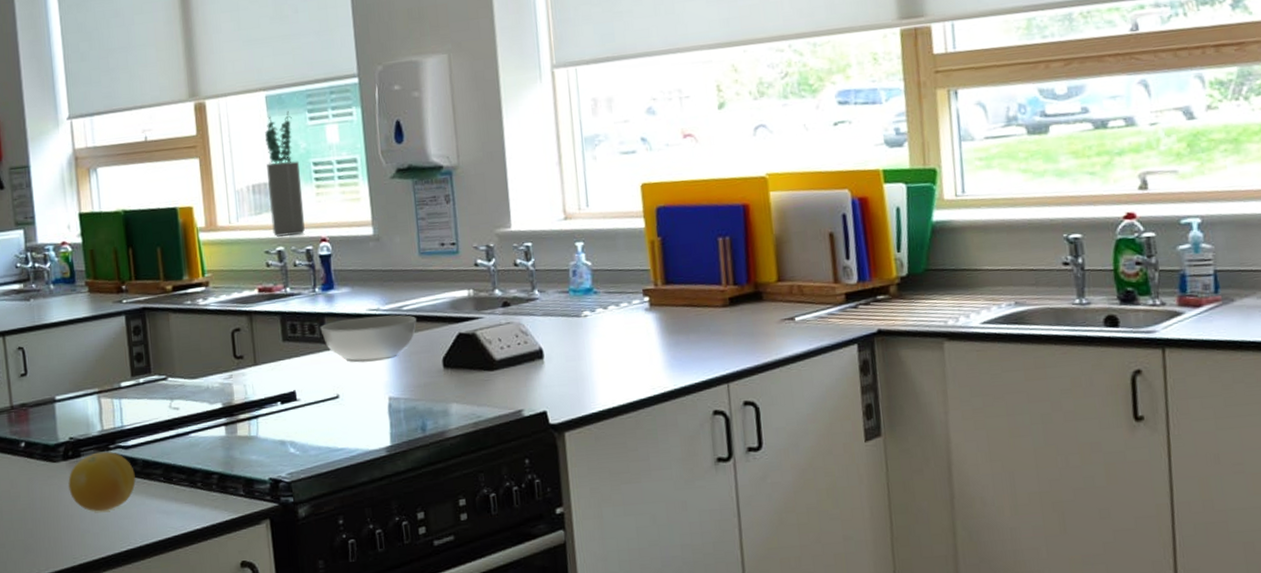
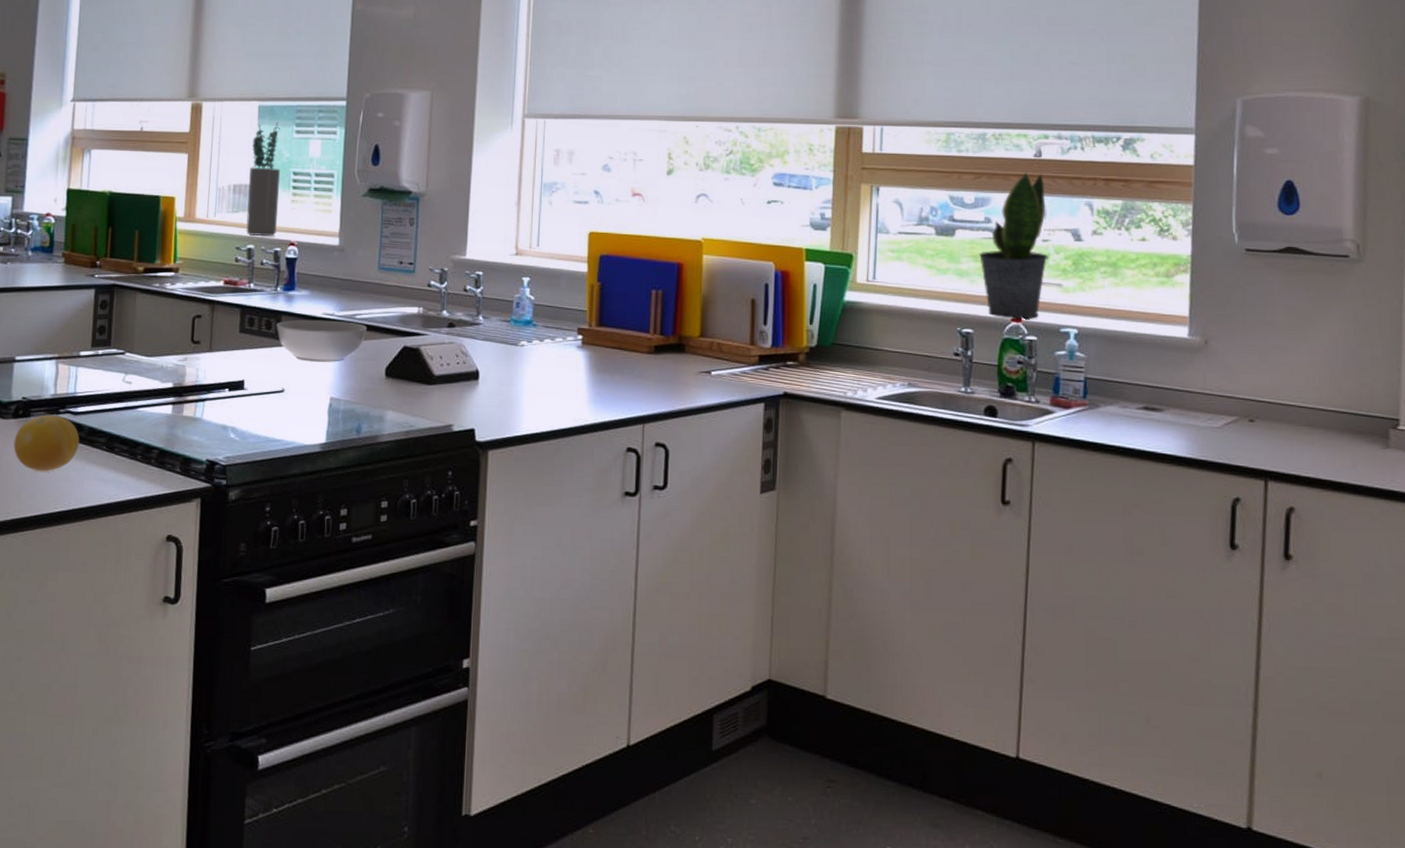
potted plant: none [1079,49,1160,218] -> present [979,171,1049,320]

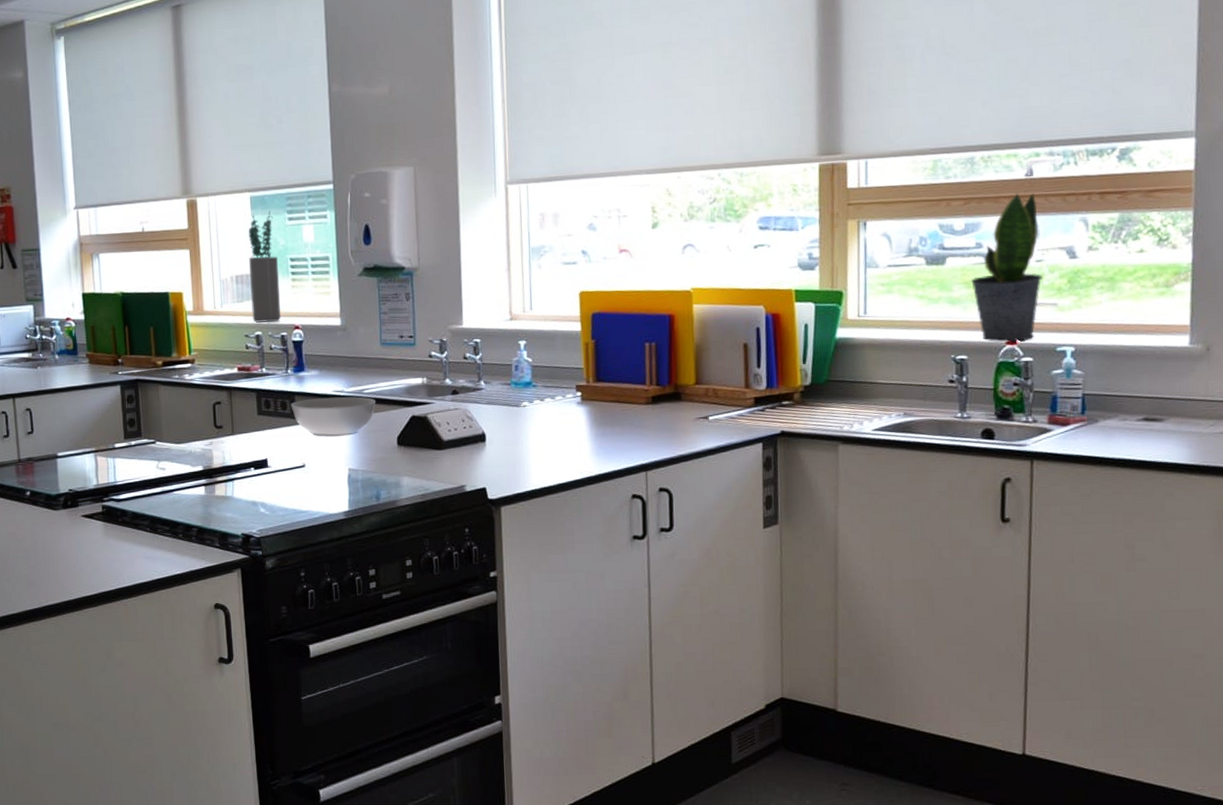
fruit: present [13,414,80,472] -> none [67,503,126,555]

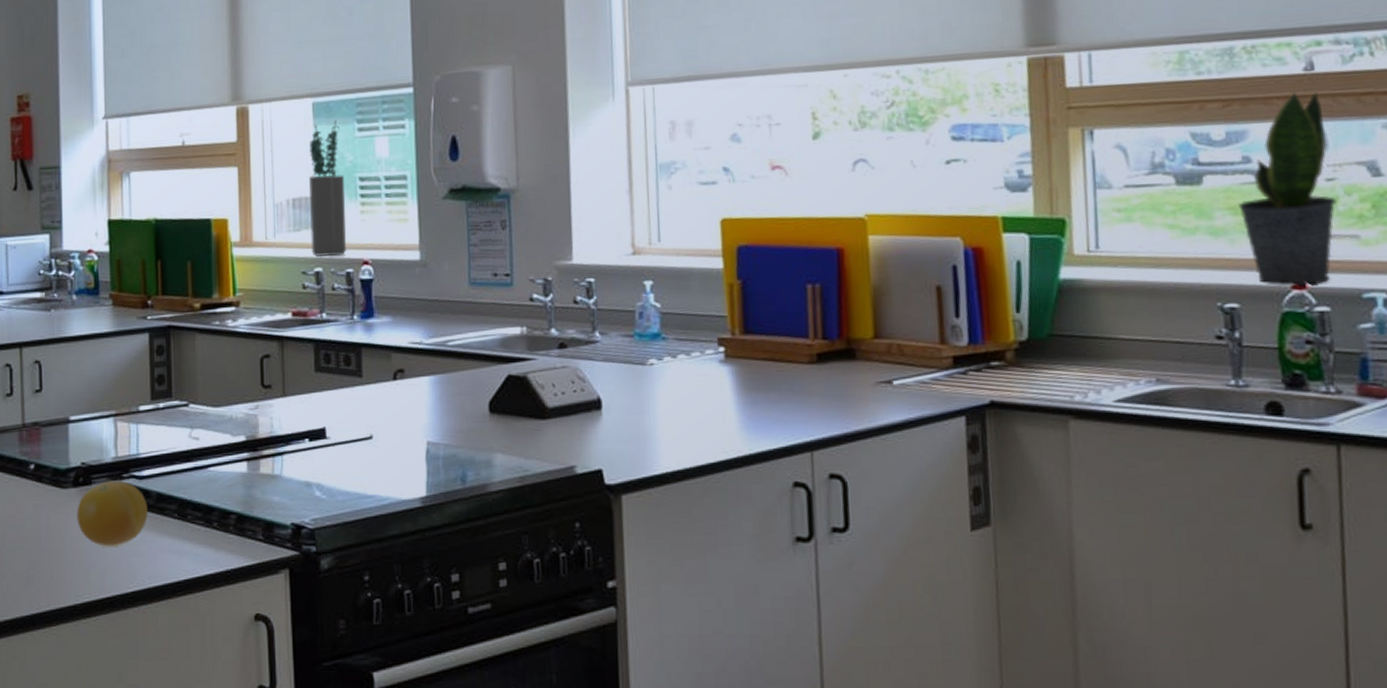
fruit: none [67,503,126,555] -> present [77,480,149,547]
bowl: present [291,396,376,437] -> none [356,350,463,401]

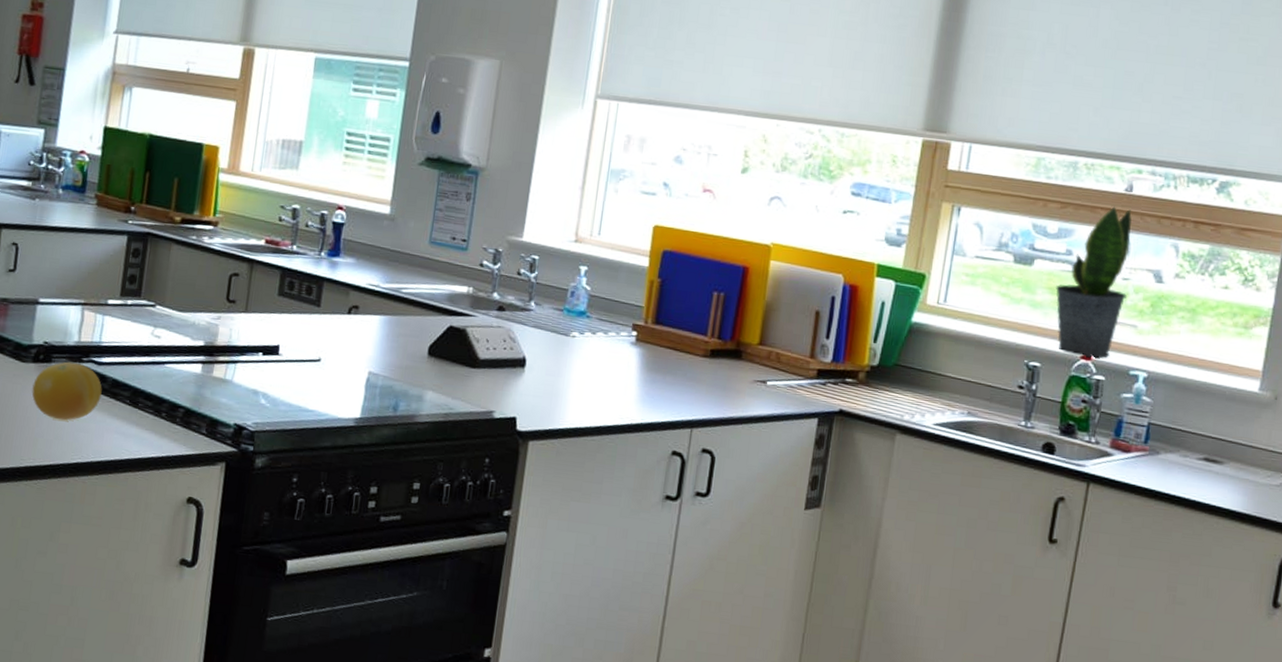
vase: present [309,120,346,257] -> none [292,77,337,198]

